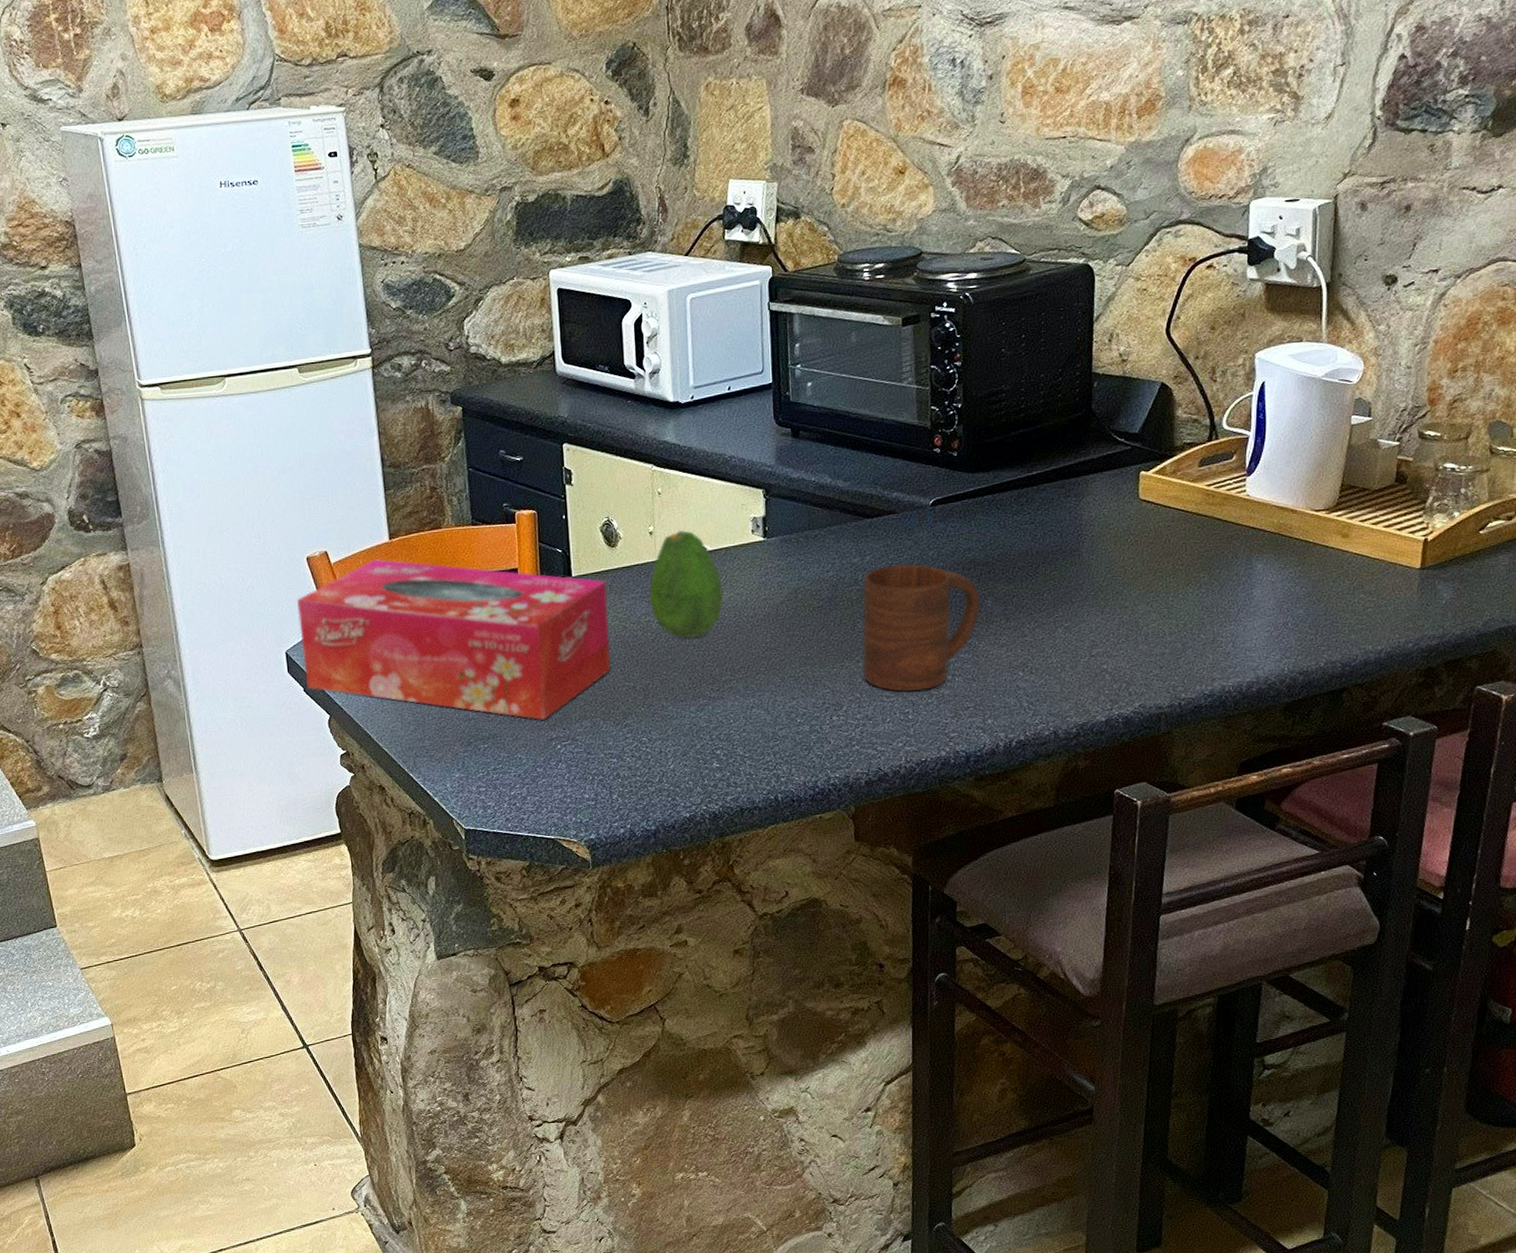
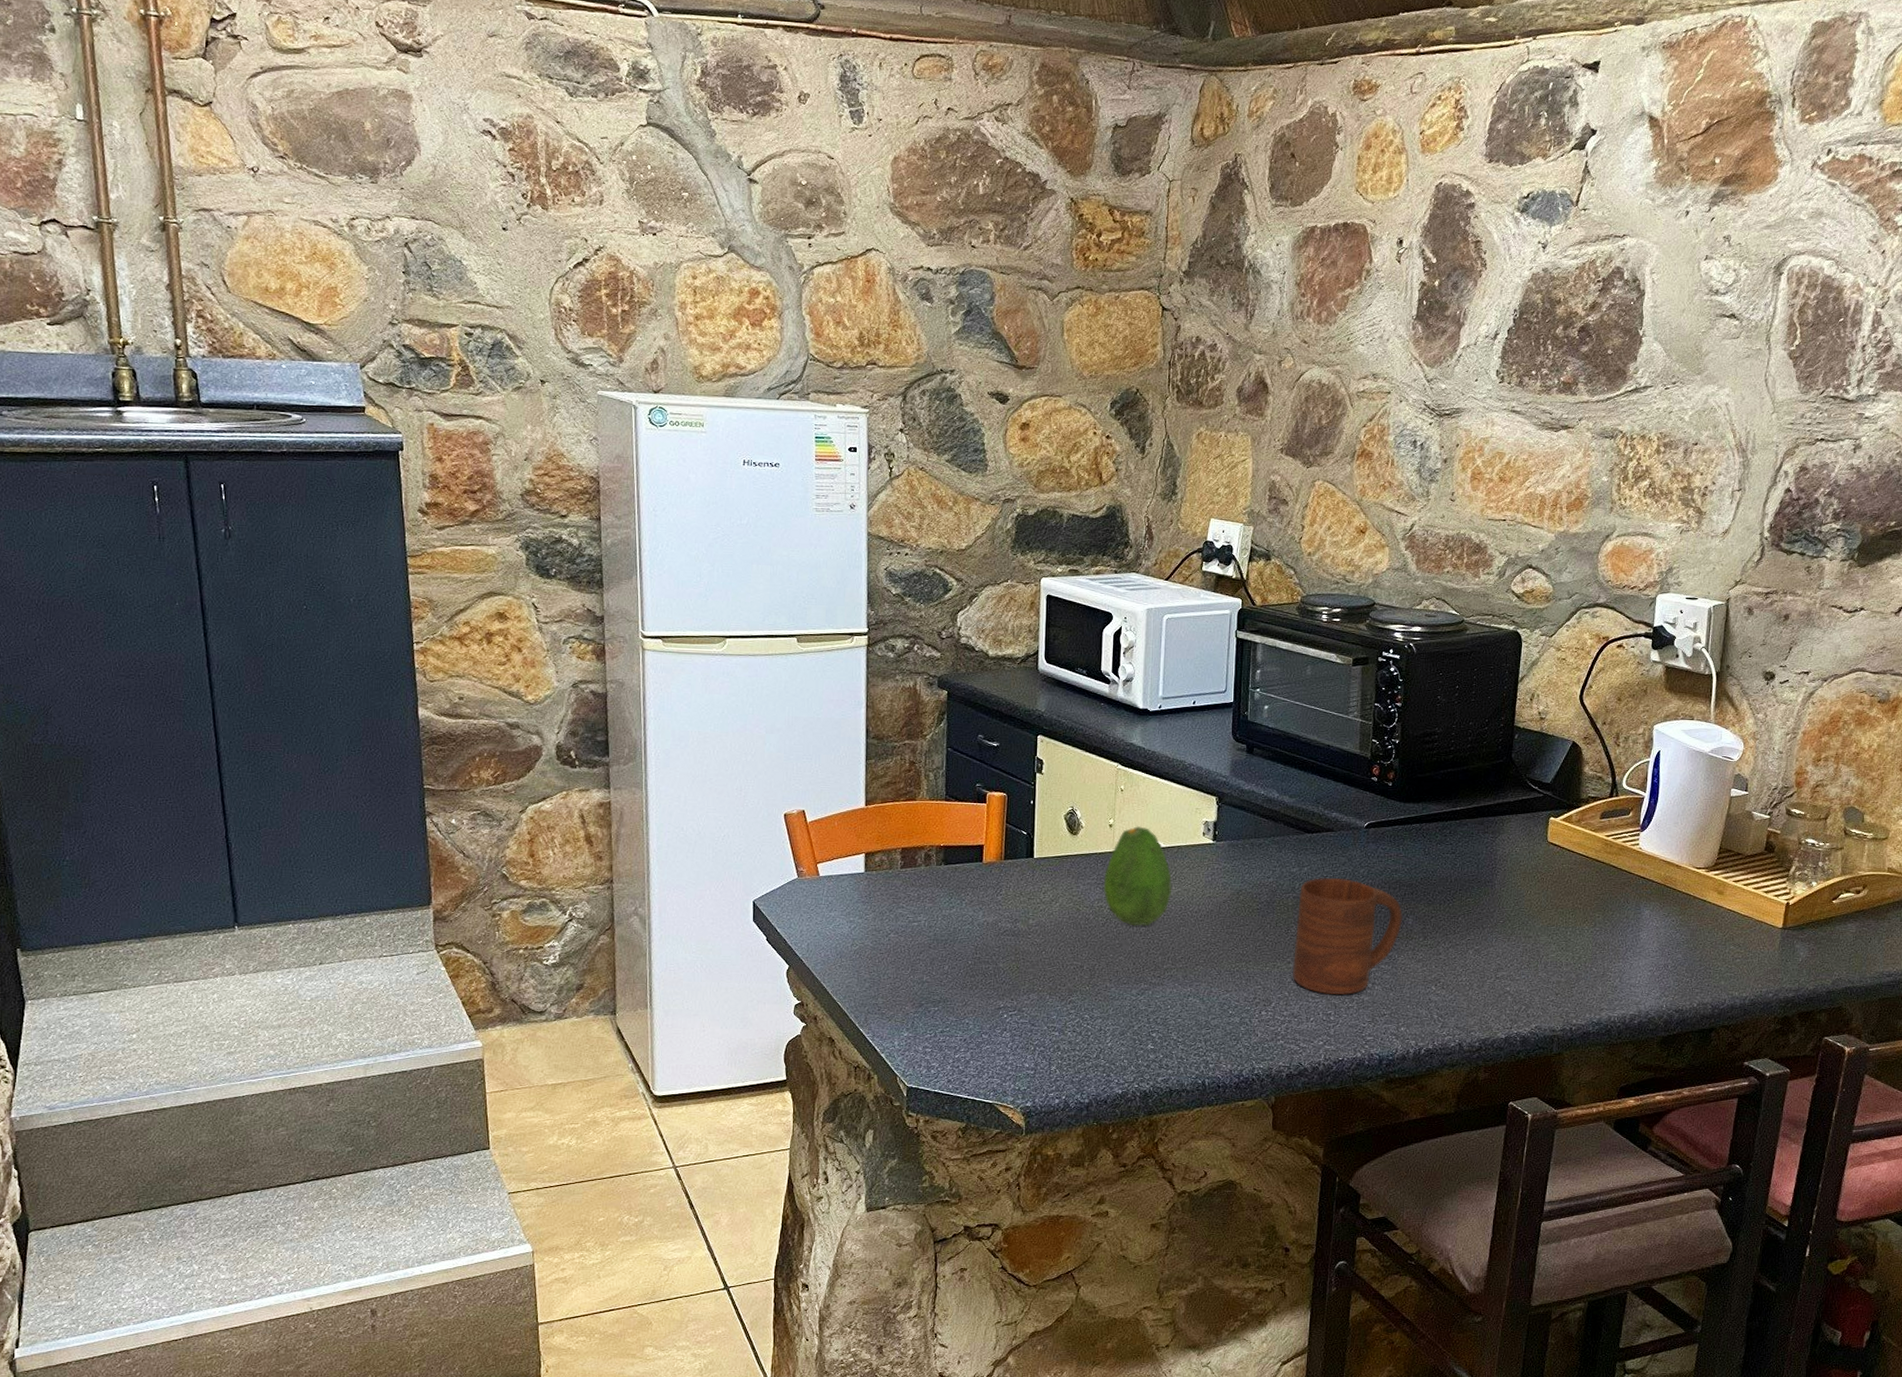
tissue box: present [297,558,610,720] -> none [769,822,1066,989]

